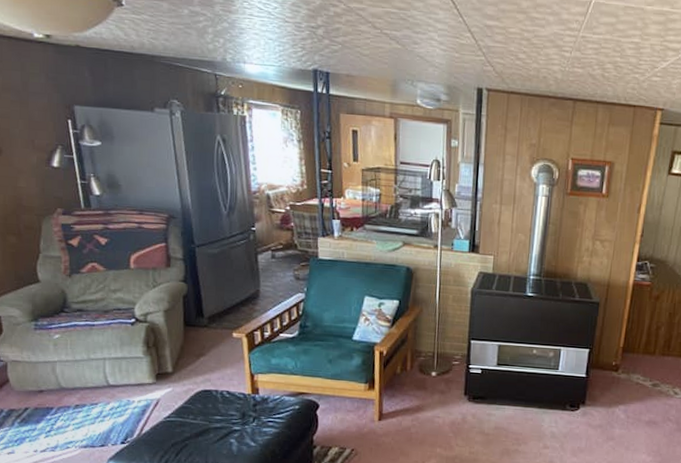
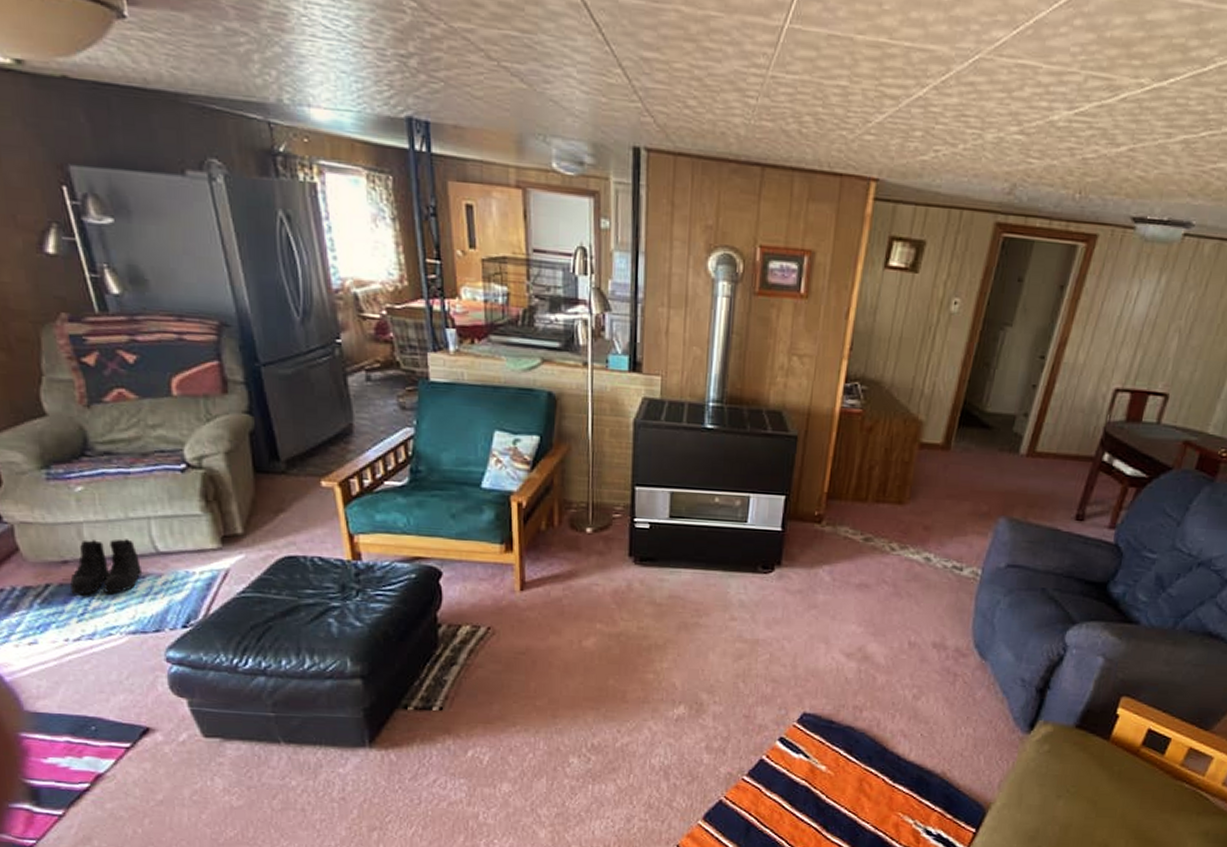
boots: none [43,374,96,417] -> present [70,539,143,596]

